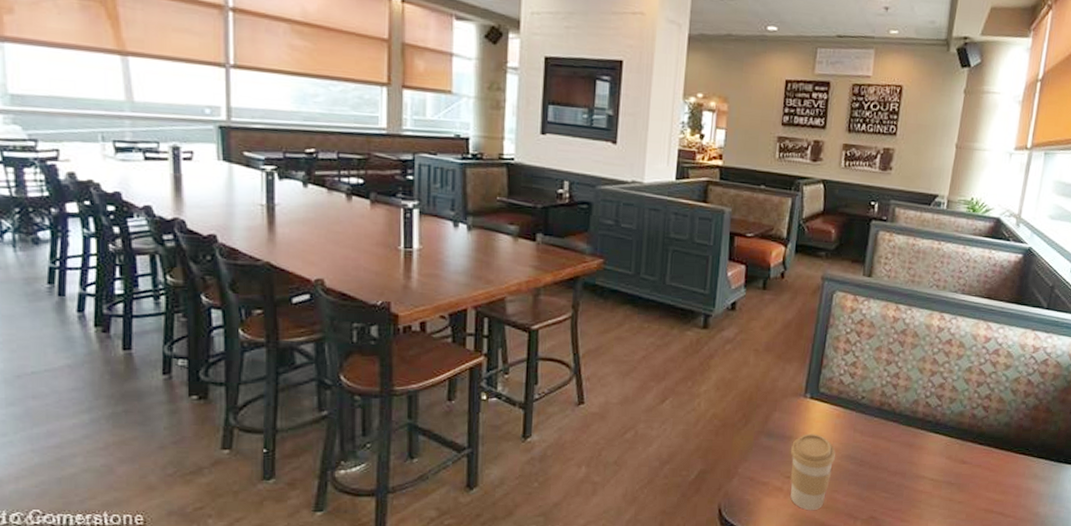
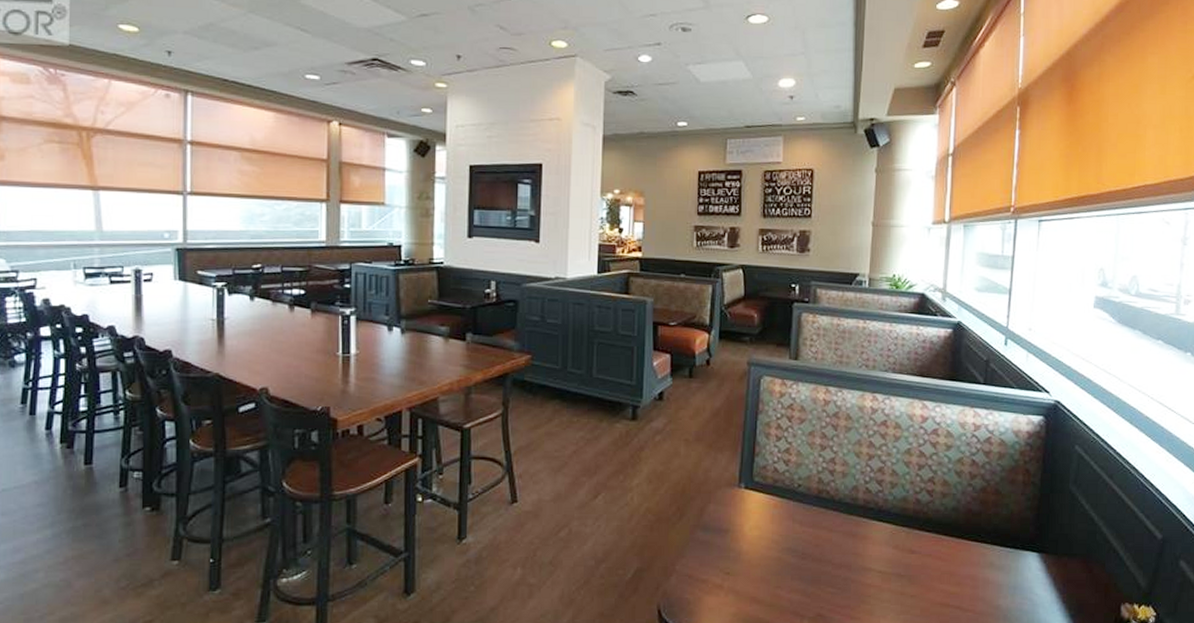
coffee cup: present [790,433,836,510] -> none [729,526,775,608]

